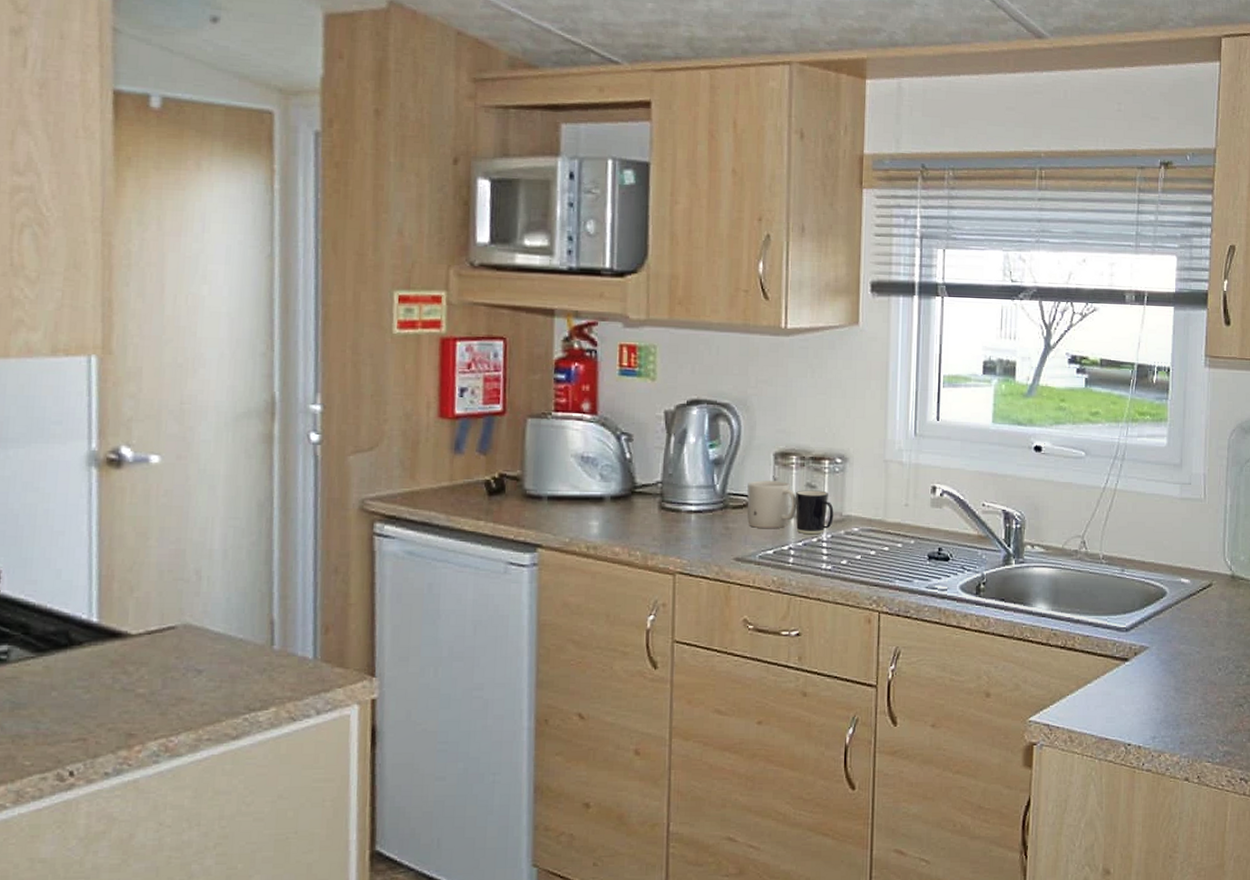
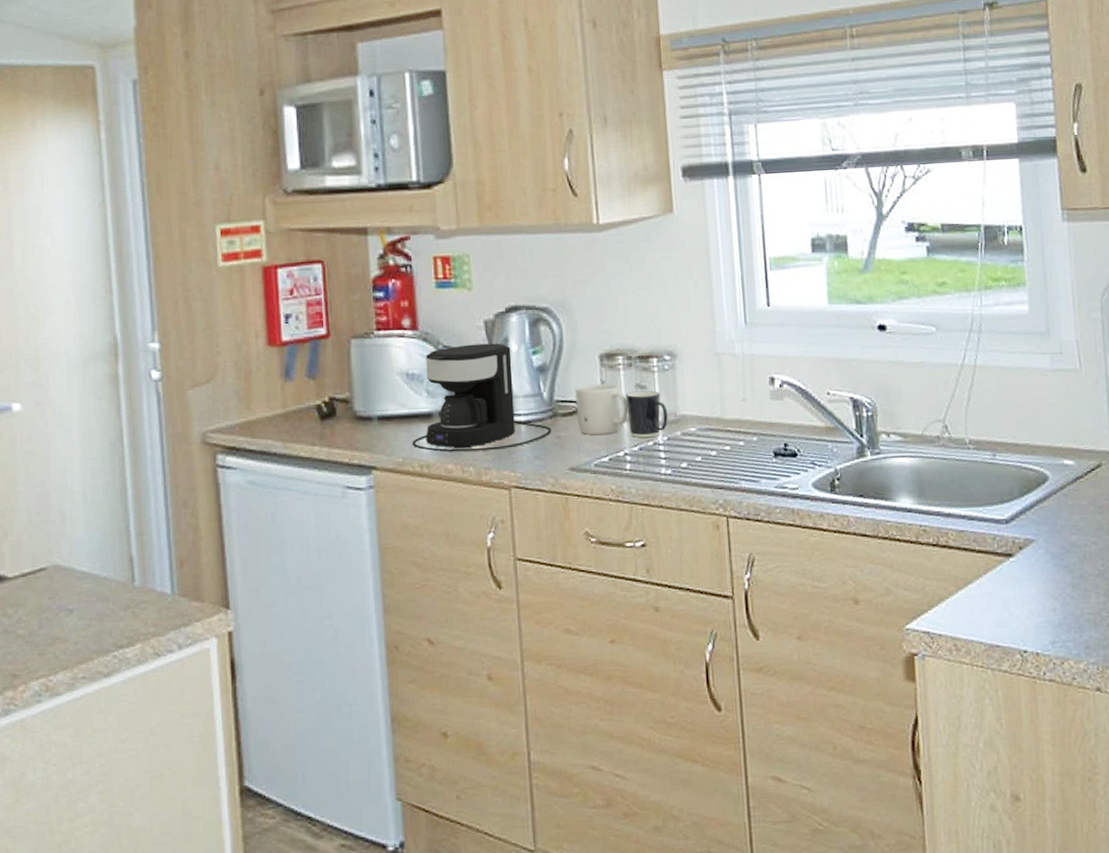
coffee maker: none [580,433,721,537] -> present [412,343,552,453]

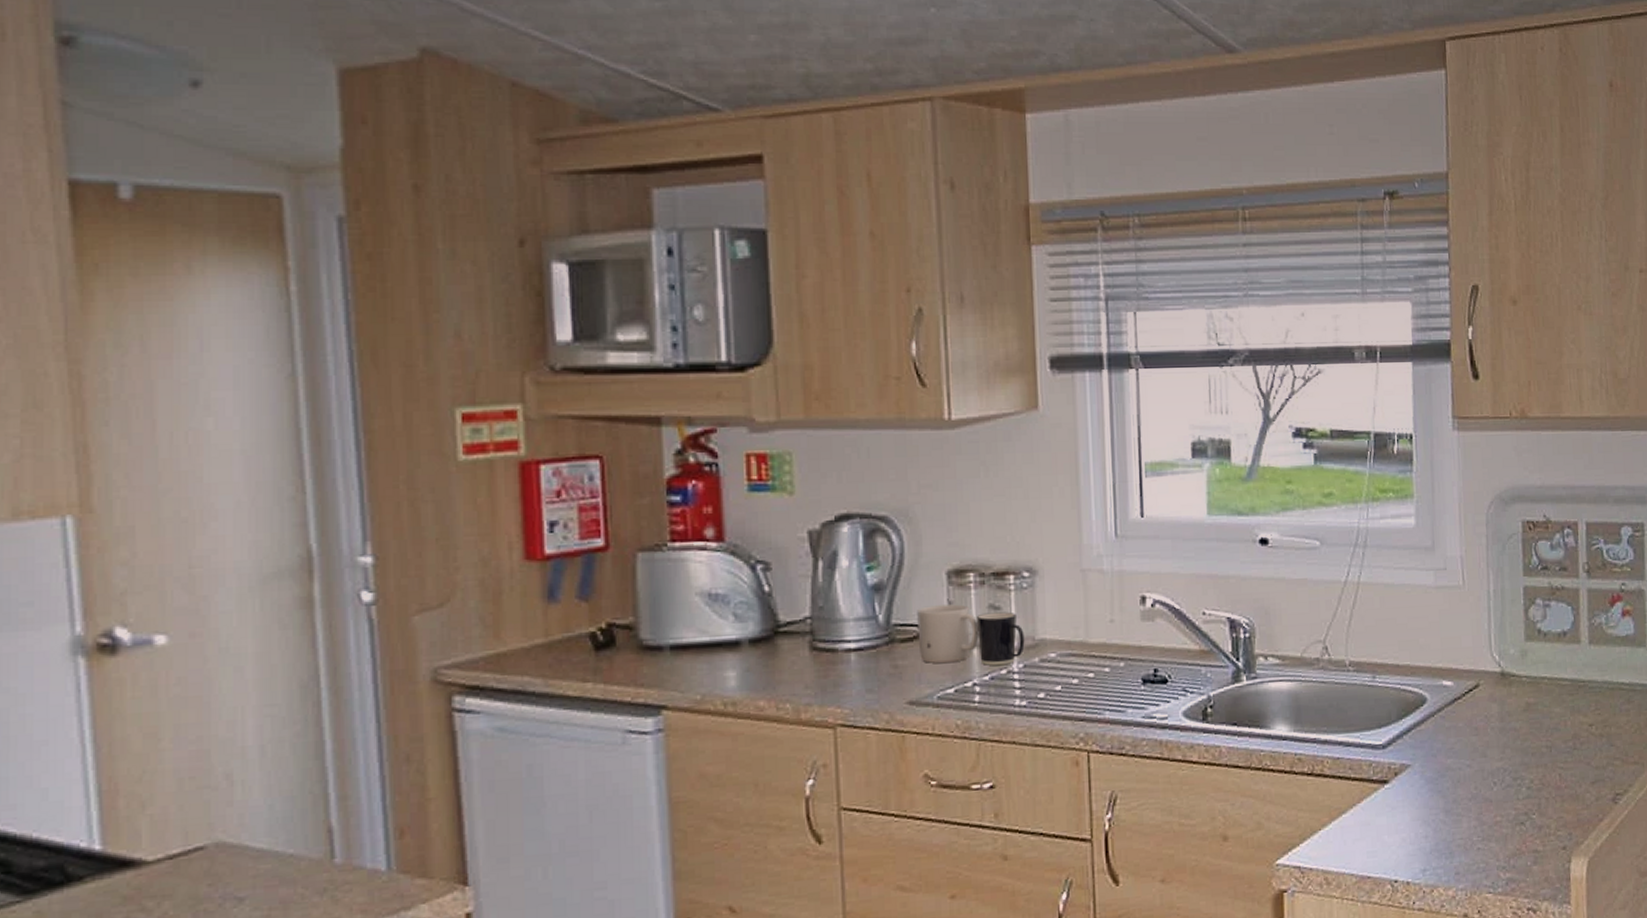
coffee maker: present [412,343,552,453] -> none [713,557,888,687]

